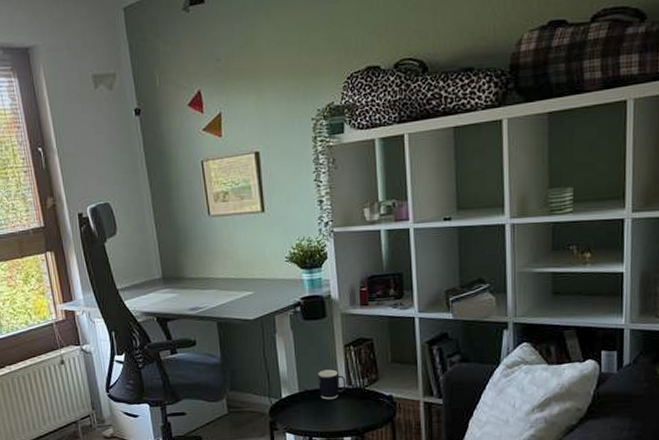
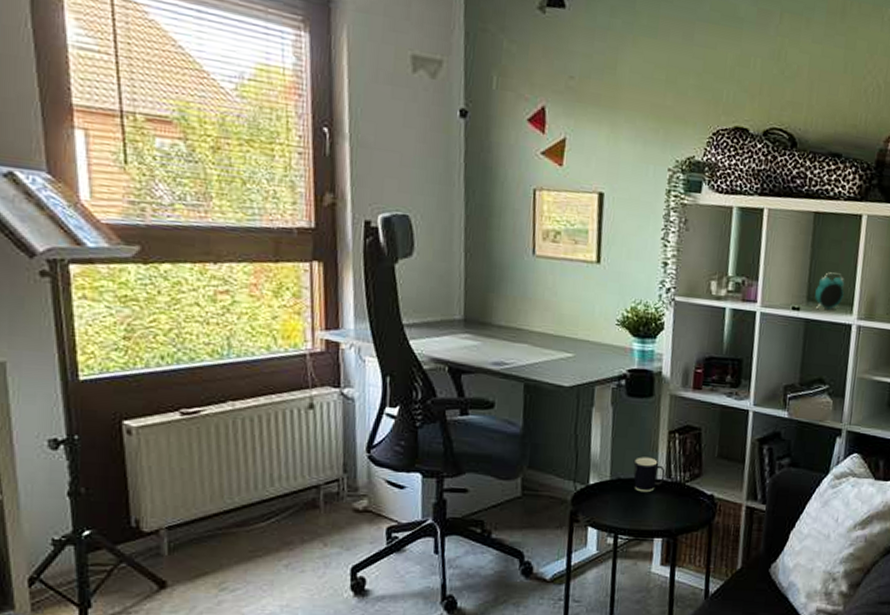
alarm clock: none [465,179,493,216] -> present [815,272,845,311]

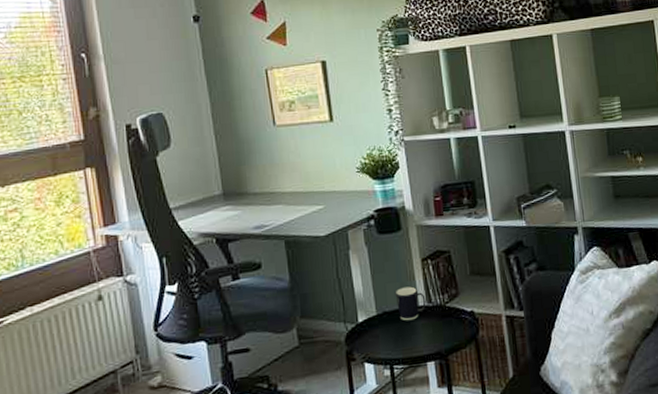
alarm clock: present [815,272,845,311] -> none [526,88,552,124]

